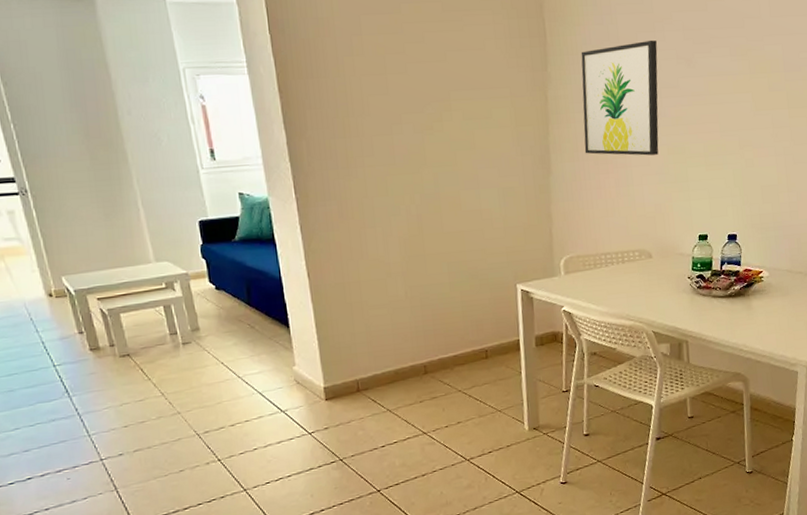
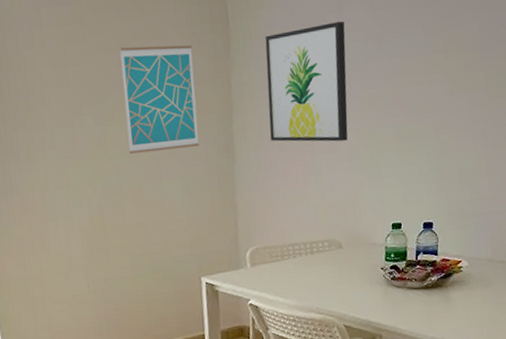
wall art: none [439,57,516,163] -> present [120,45,199,154]

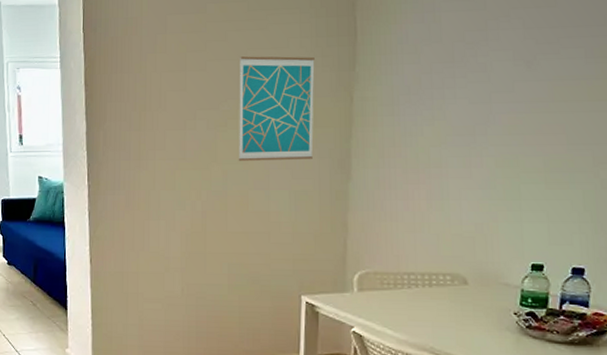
wall art: present [265,21,348,142] -> none [392,39,489,167]

